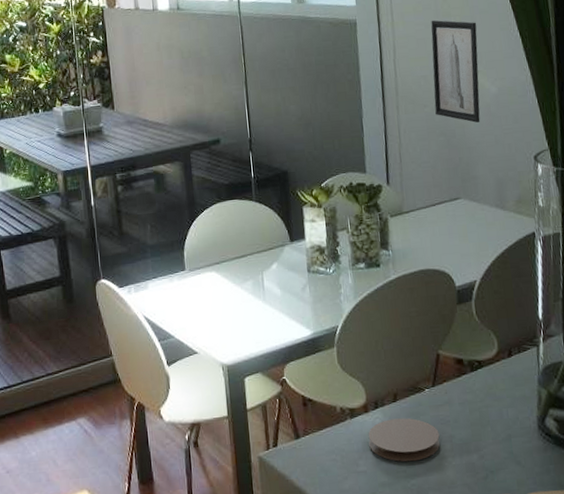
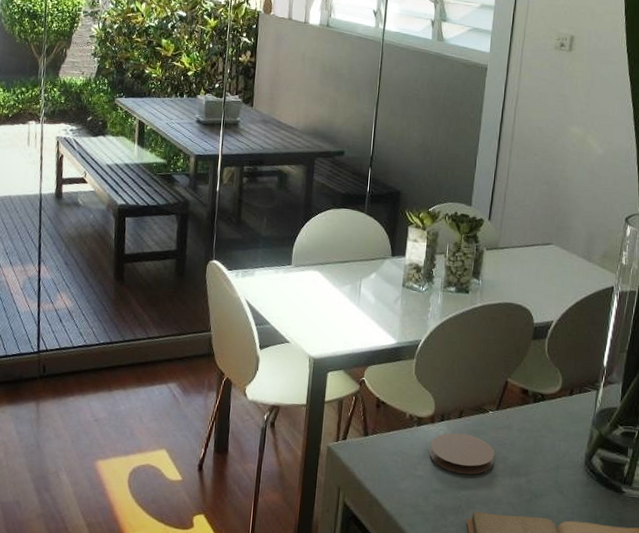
wall art: present [431,20,481,123] -> none [544,78,596,178]

